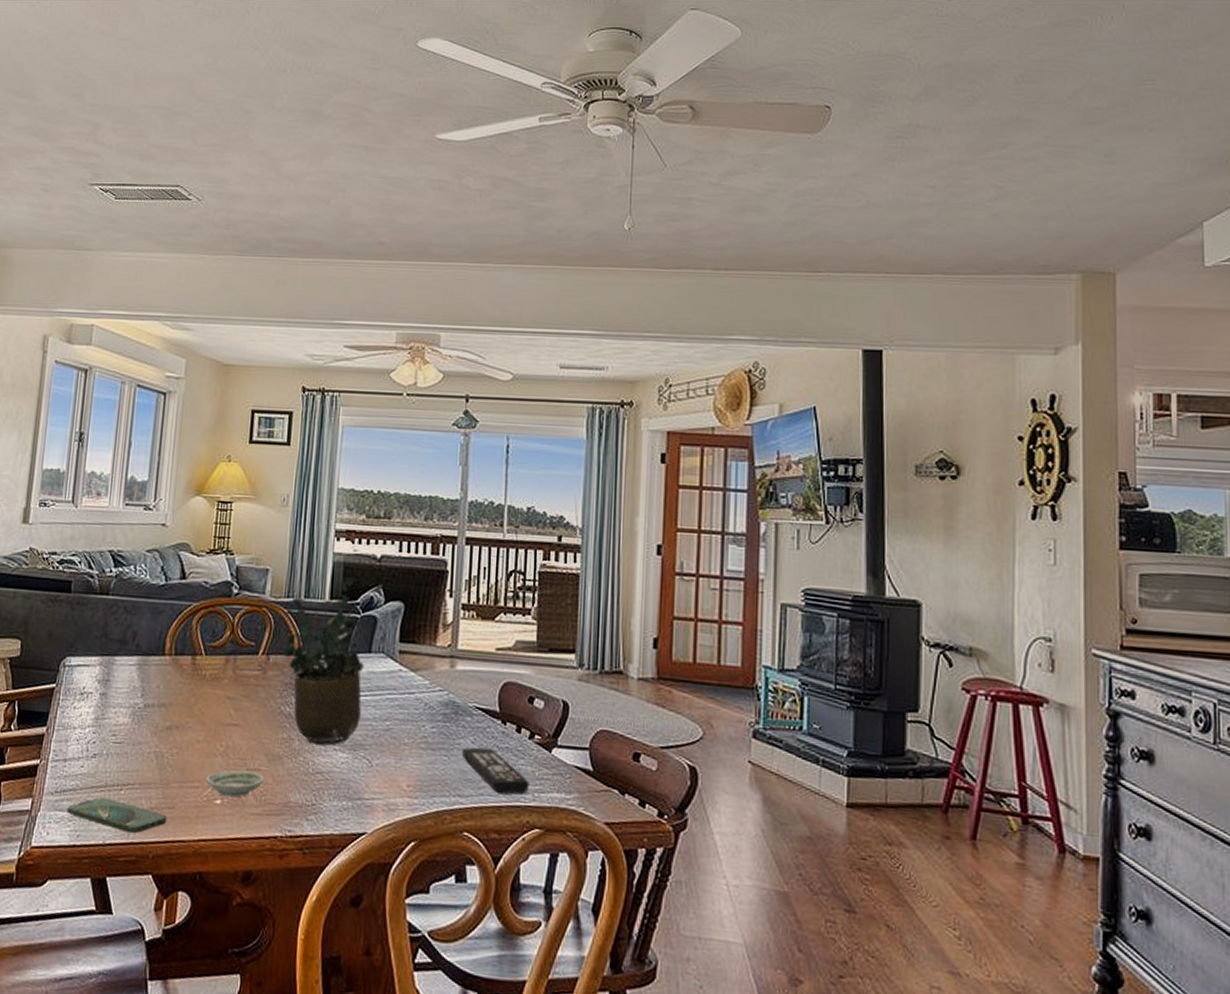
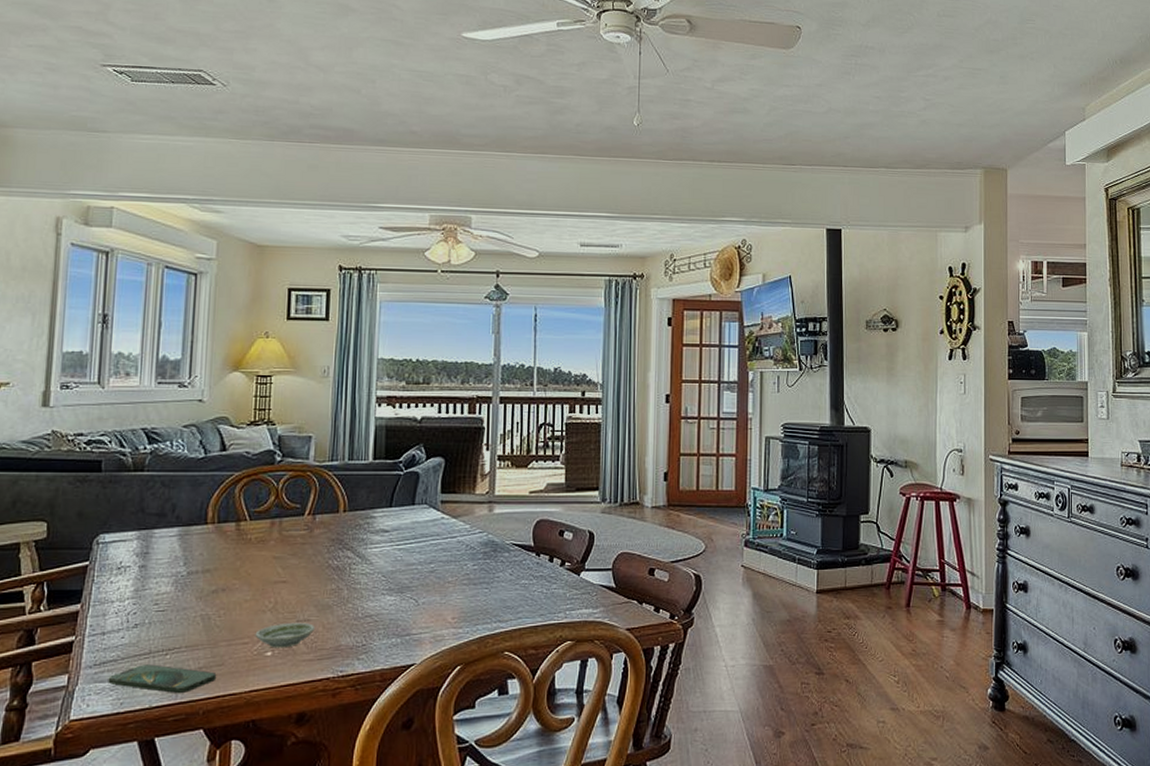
potted plant: present [283,577,364,746] -> none [328,439,408,591]
remote control: present [461,747,530,795] -> none [501,578,562,616]

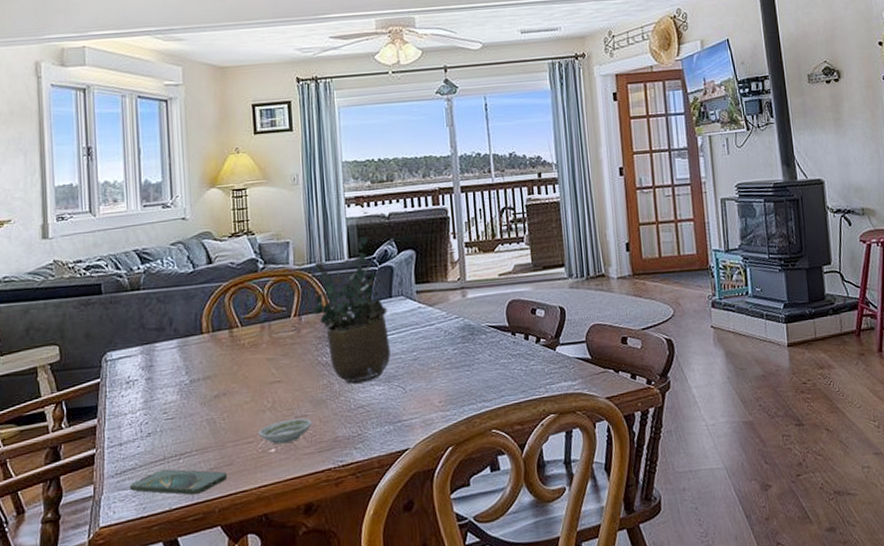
potted plant: none [328,439,408,591] -> present [307,236,391,384]

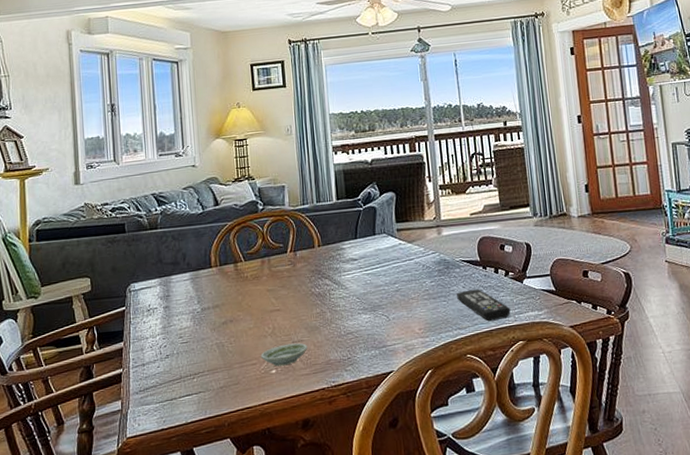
smartphone: present [129,469,228,495] -> none [151,387,235,410]
potted plant: present [307,236,391,384] -> none [301,180,375,313]
remote control: none [481,357,541,393] -> present [456,289,511,321]

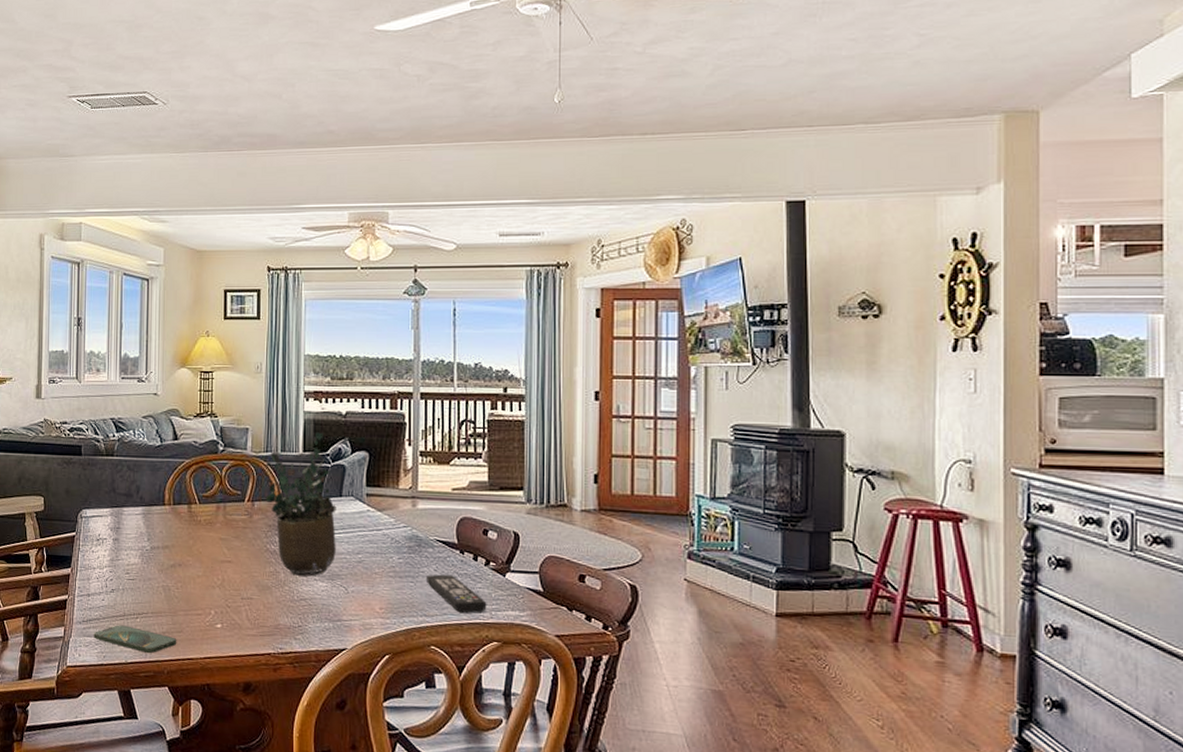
smartphone: none [151,387,235,410] -> present [93,625,177,653]
saucer: present [260,343,308,367] -> none [207,599,257,622]
potted plant: none [301,180,375,313] -> present [263,432,336,577]

